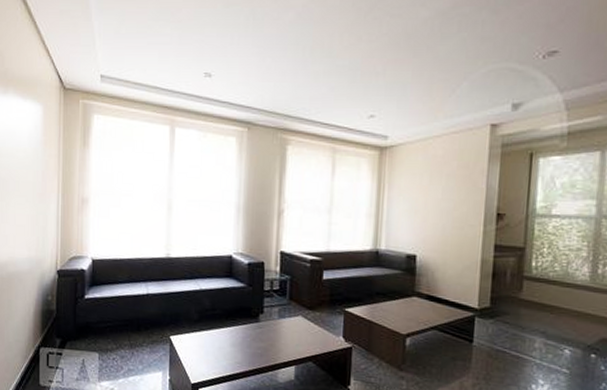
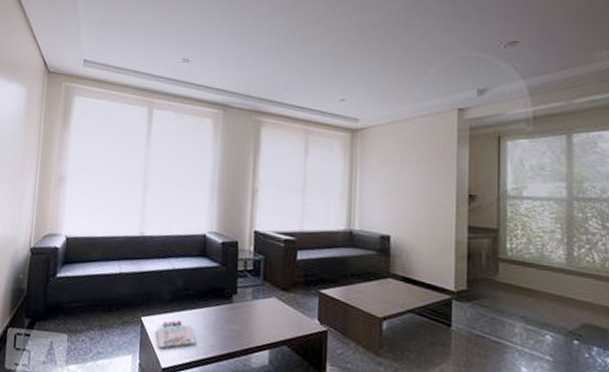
magazine: none [185,338,225,367] -> present [156,320,197,350]

